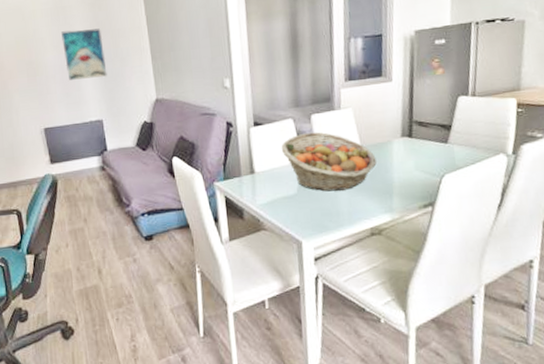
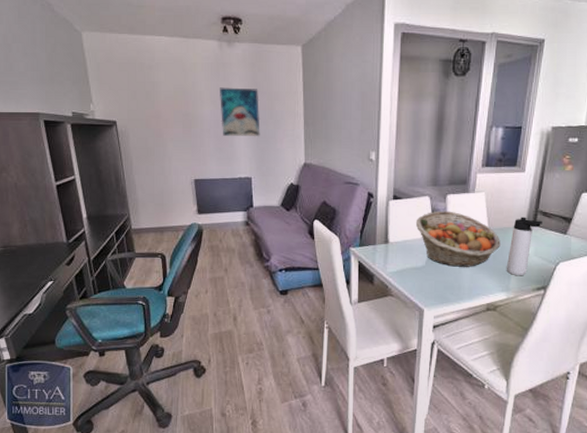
thermos bottle: none [386,129,419,195] -> present [506,217,542,276]

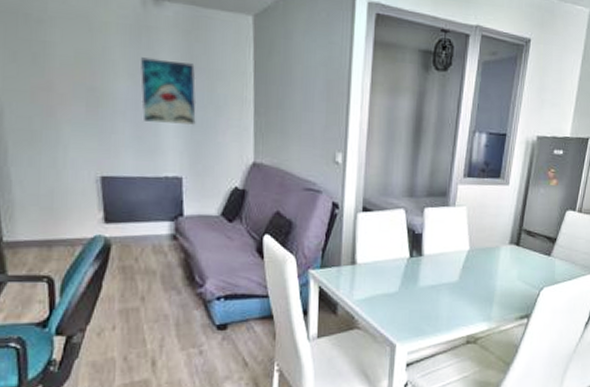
fruit basket: present [415,211,500,267] -> none [388,226,482,293]
thermos bottle: present [506,217,542,276] -> none [488,235,526,304]

